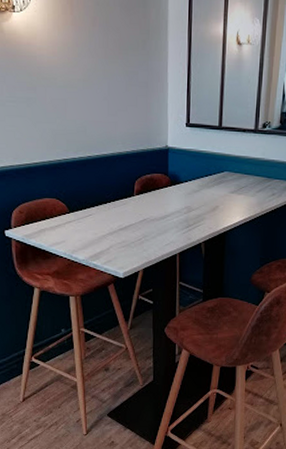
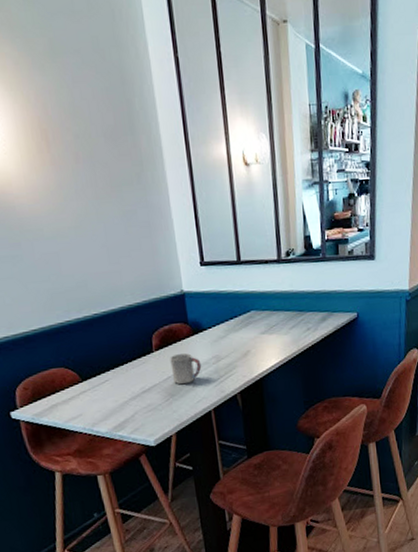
cup: none [147,201,174,228] -> present [170,353,202,385]

